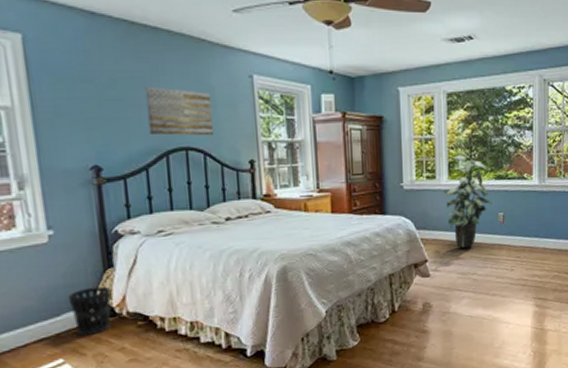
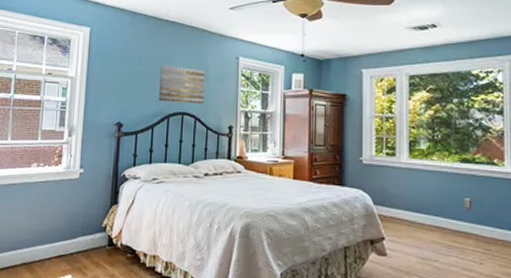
wastebasket: present [67,286,112,337] -> none [83,218,113,260]
indoor plant: present [442,155,492,249] -> none [402,135,457,232]

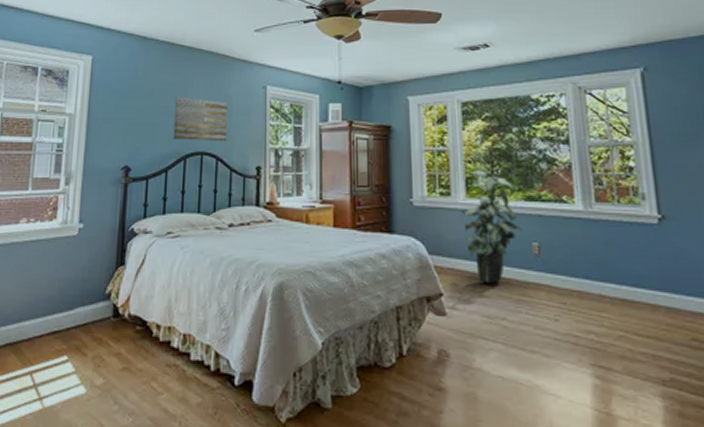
indoor plant: none [402,135,457,232] -> present [459,170,523,285]

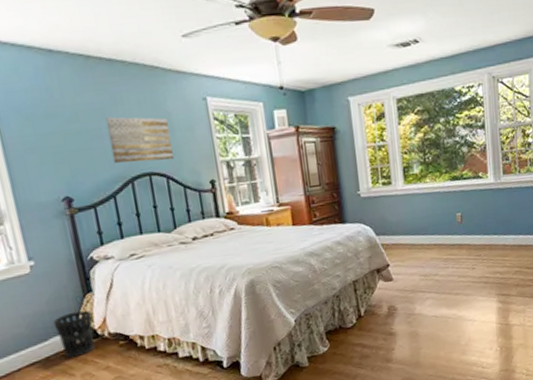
wastebasket: none [82,283,119,335] -> present [53,310,95,359]
indoor plant: present [459,170,523,285] -> none [399,159,449,251]

